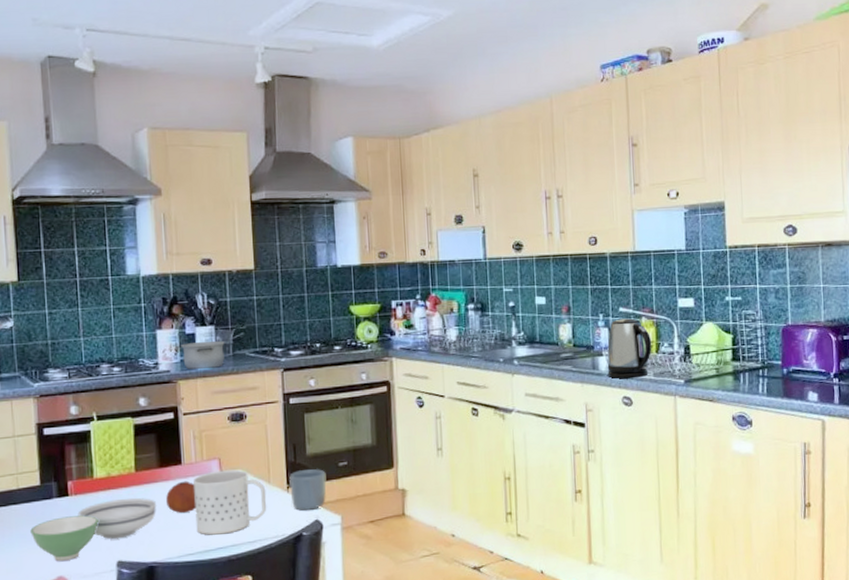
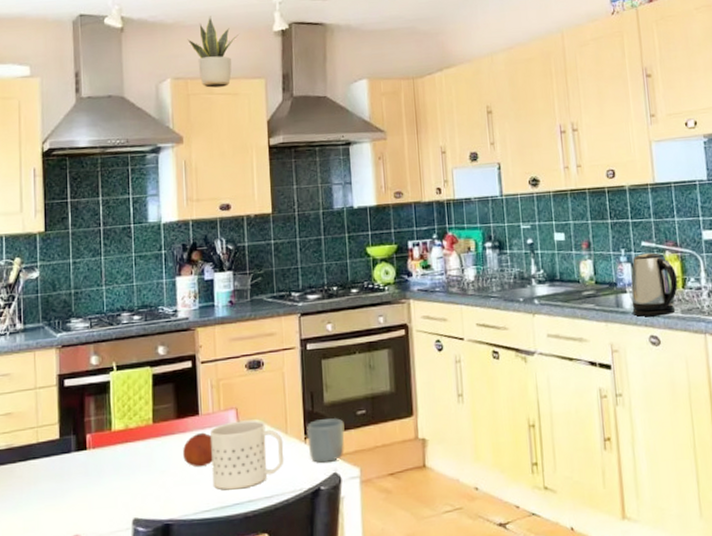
bowl: present [30,515,99,561] -> none [48,470,115,519]
bowl: present [77,497,157,539] -> none [95,451,174,495]
potted plant: none [164,64,220,139] -> present [187,16,240,88]
cooking pot: present [181,340,225,370] -> none [200,286,243,317]

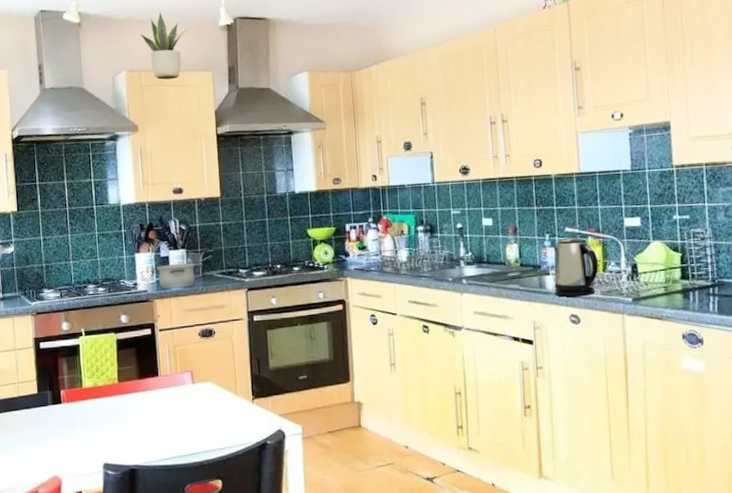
fruit: present [183,432,213,467] -> none [145,391,172,421]
cooking pot: none [200,286,243,317] -> present [156,263,195,290]
mug: present [211,420,284,490] -> none [169,382,235,442]
cup: present [307,418,345,463] -> none [254,382,288,420]

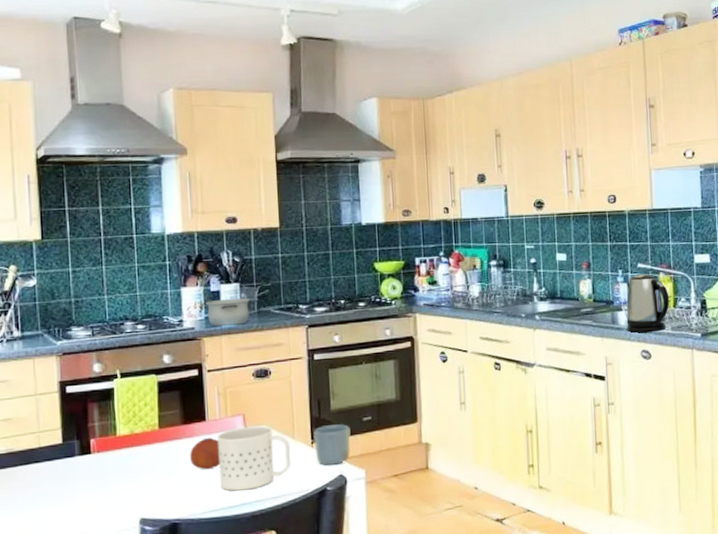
potted plant: present [139,11,188,80] -> none [190,26,246,100]
fruit: none [145,391,172,421] -> present [190,437,220,470]
mug: none [169,382,235,442] -> present [218,425,291,491]
cup: none [254,382,288,420] -> present [313,424,351,465]

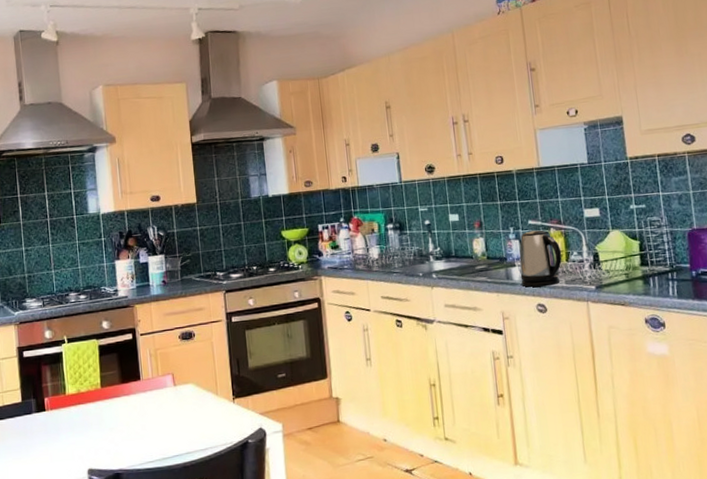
fruit: present [190,437,220,470] -> none [128,395,154,425]
cooking pot: present [206,298,250,327] -> none [136,268,174,295]
mug: present [218,425,291,491] -> none [151,383,216,444]
cup: present [313,424,351,465] -> none [234,381,268,420]

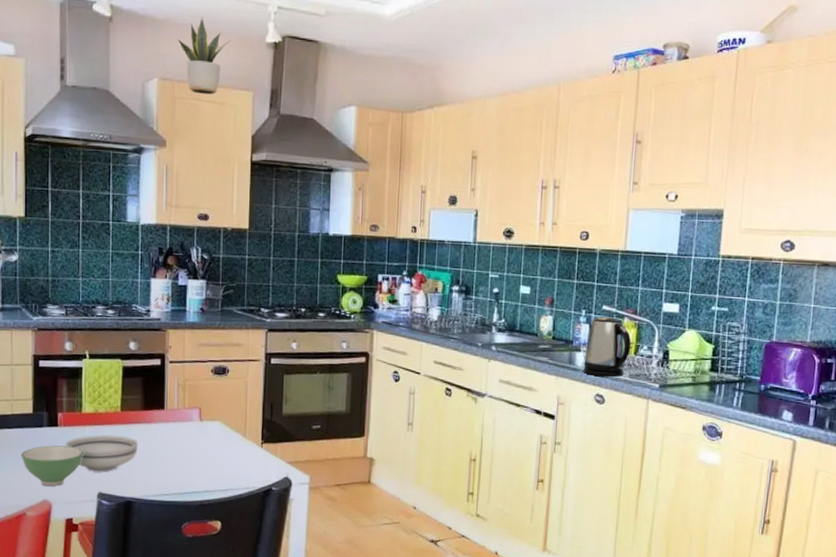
bowl: none [14,428,71,470] -> present [21,445,84,486]
bowl: none [53,411,121,449] -> present [65,435,139,472]
potted plant: none [115,28,162,93] -> present [177,17,231,94]

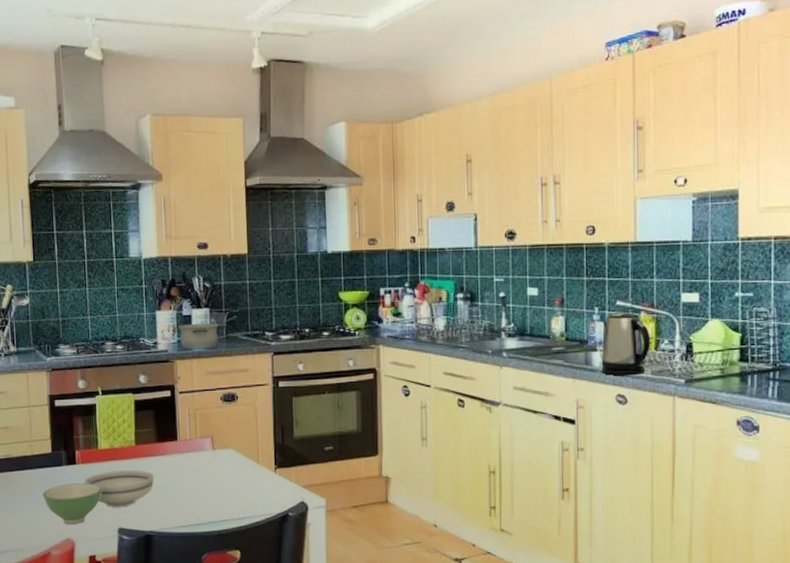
cooking pot: none [173,294,215,322] -> present [178,322,219,351]
potted plant: present [177,17,231,94] -> none [166,50,218,125]

